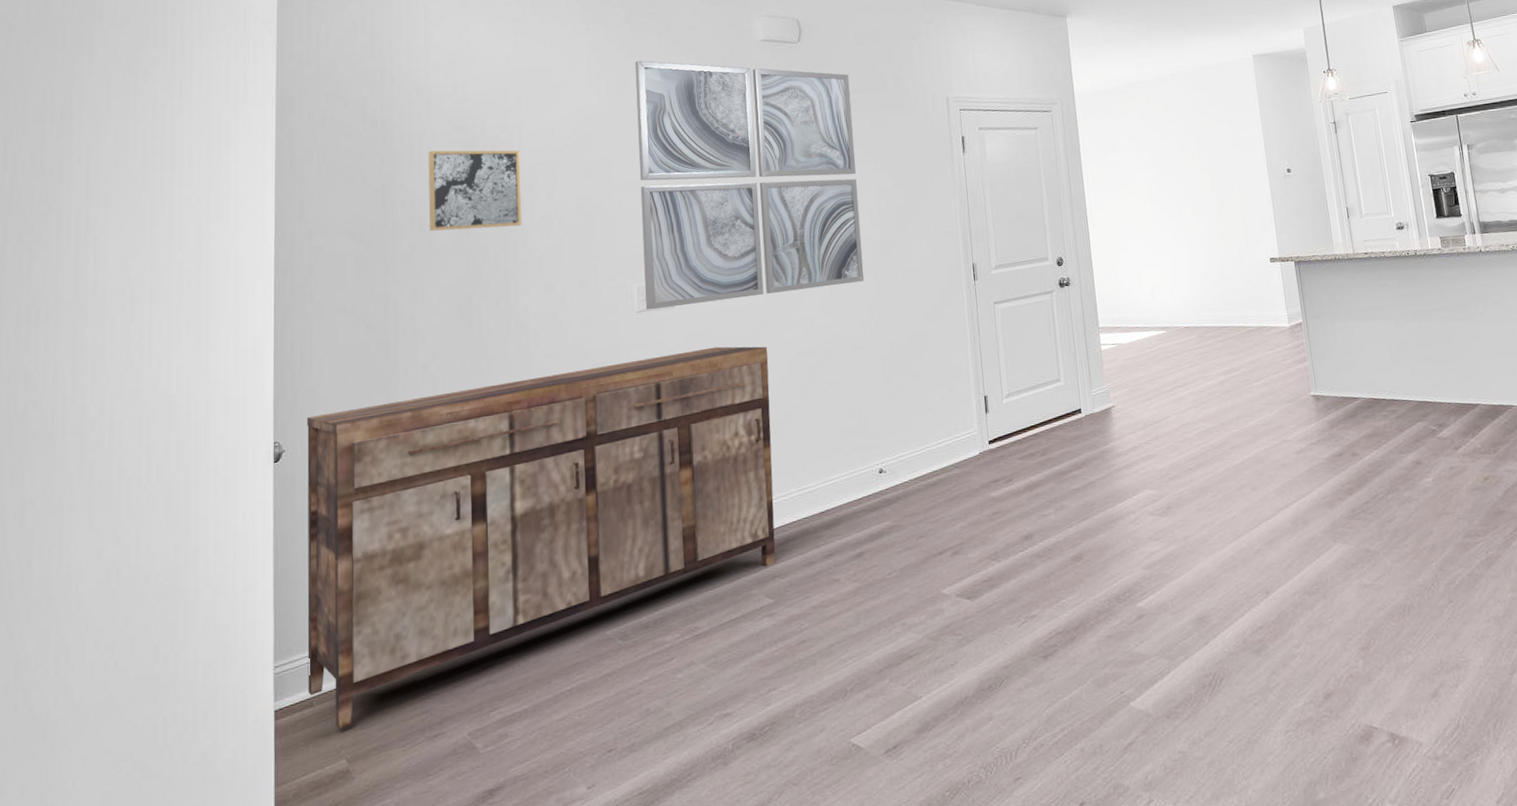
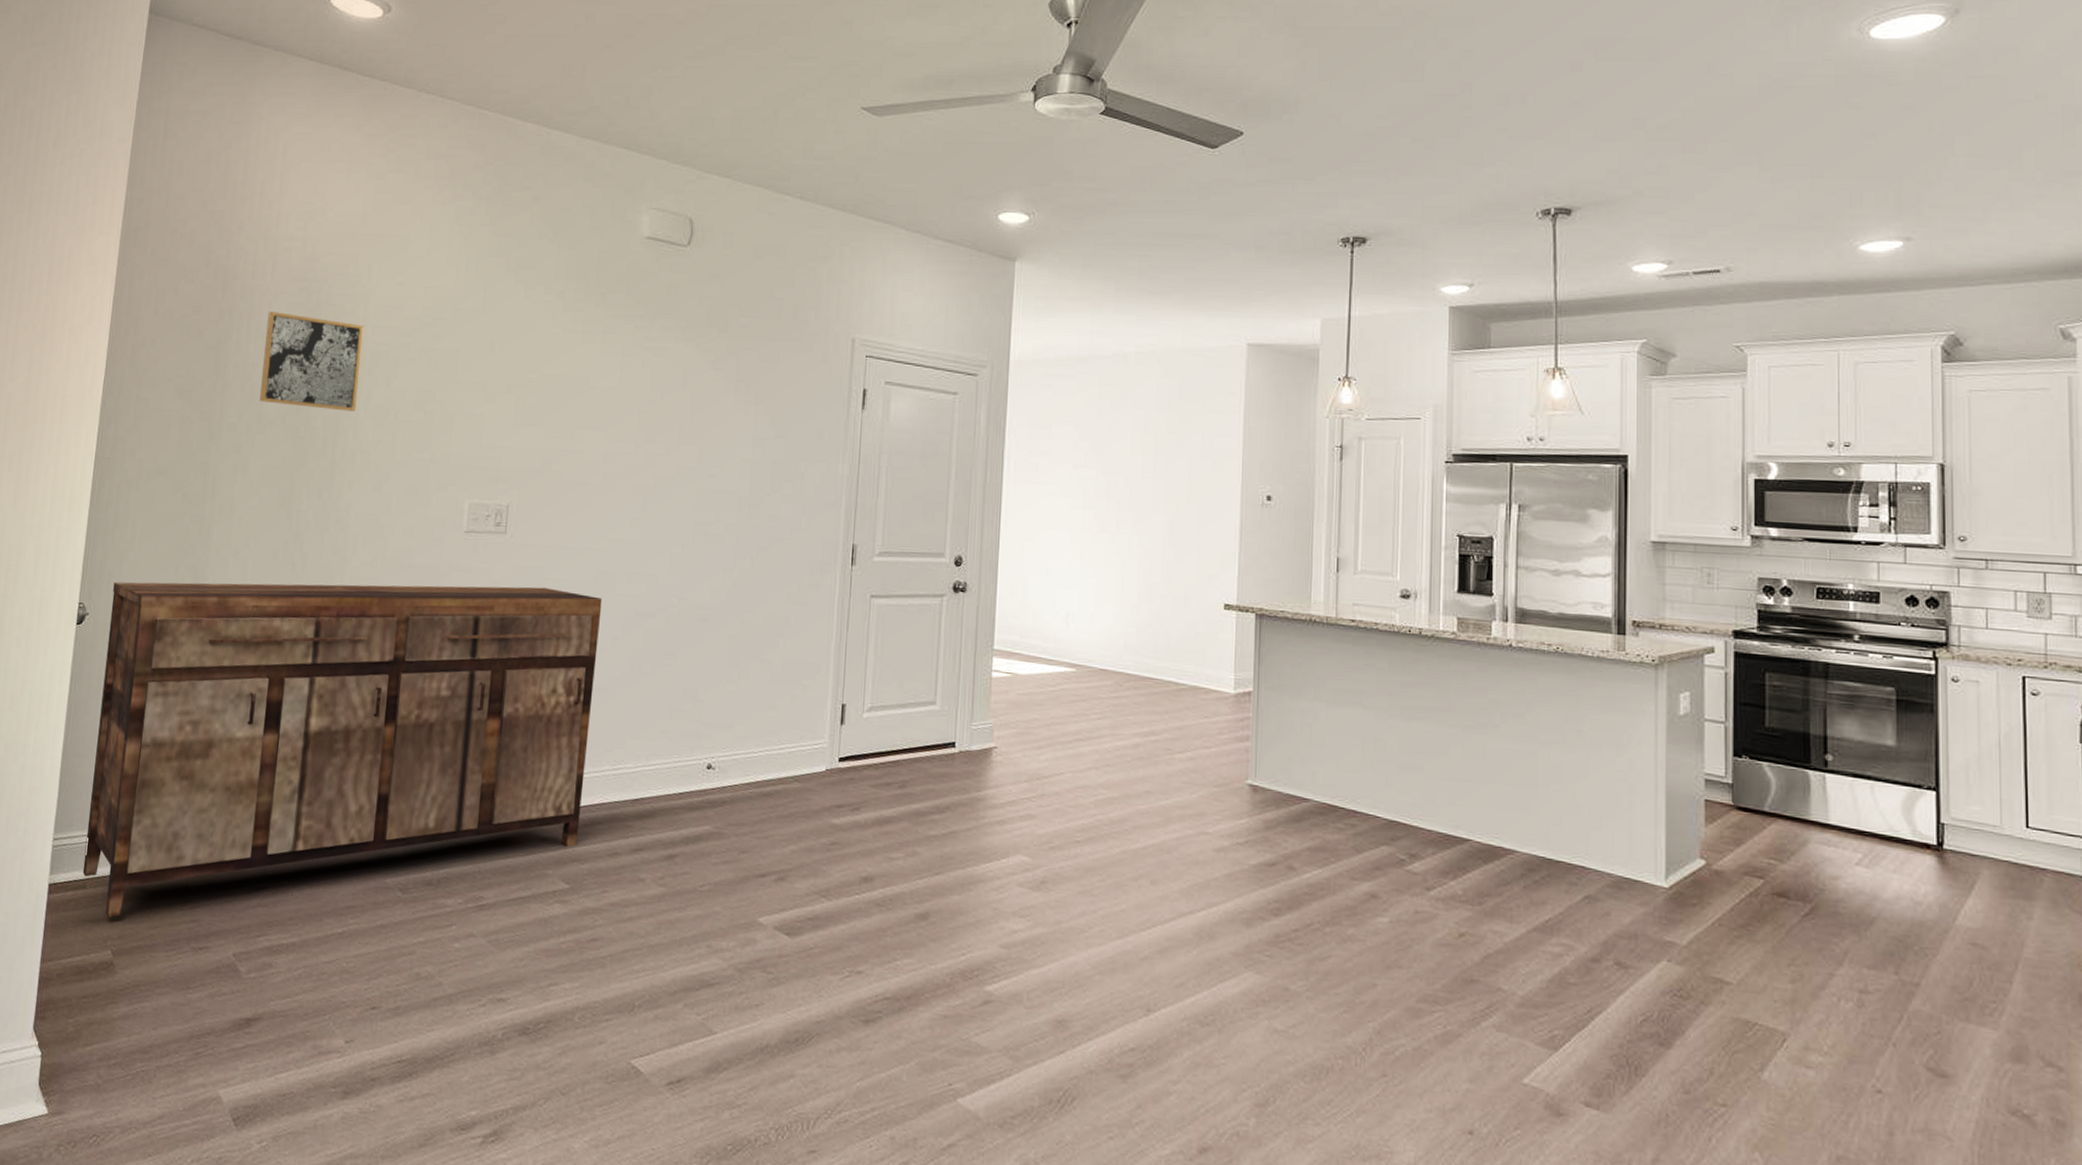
wall art: present [635,60,865,310] -> none [475,241,741,542]

